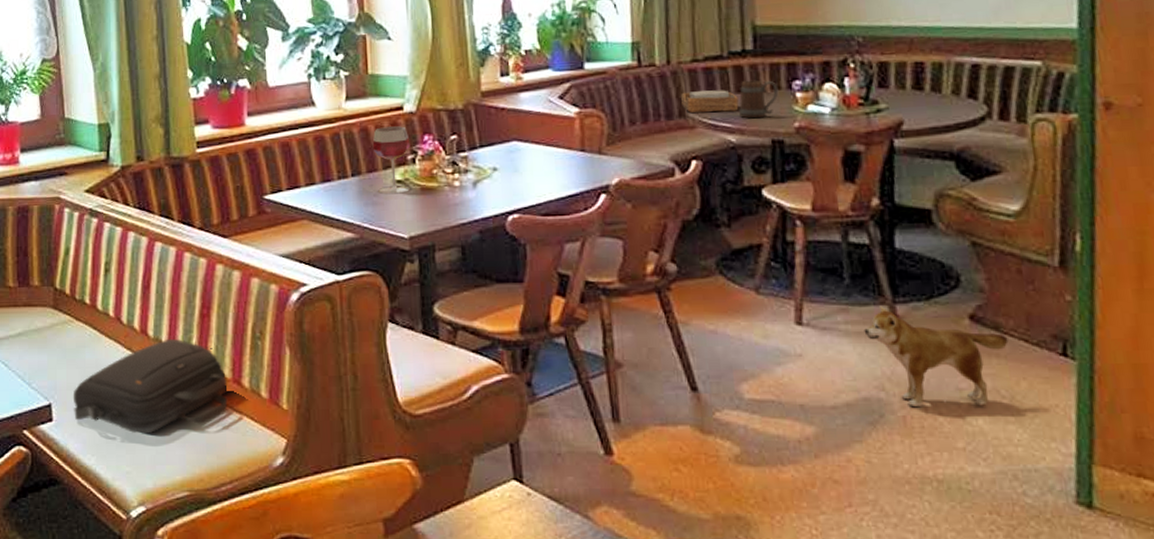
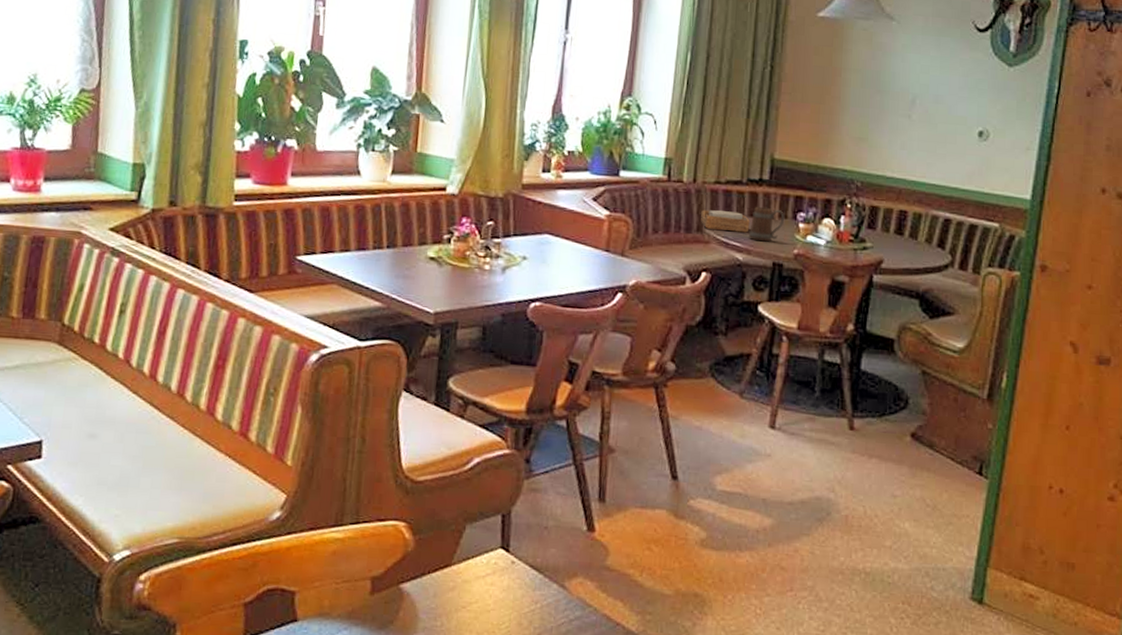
laptop bag: present [73,338,228,434] -> none [66,386,234,479]
wineglass: present [372,126,411,195] -> none [411,204,448,271]
dog: present [864,306,1008,408] -> none [825,418,939,512]

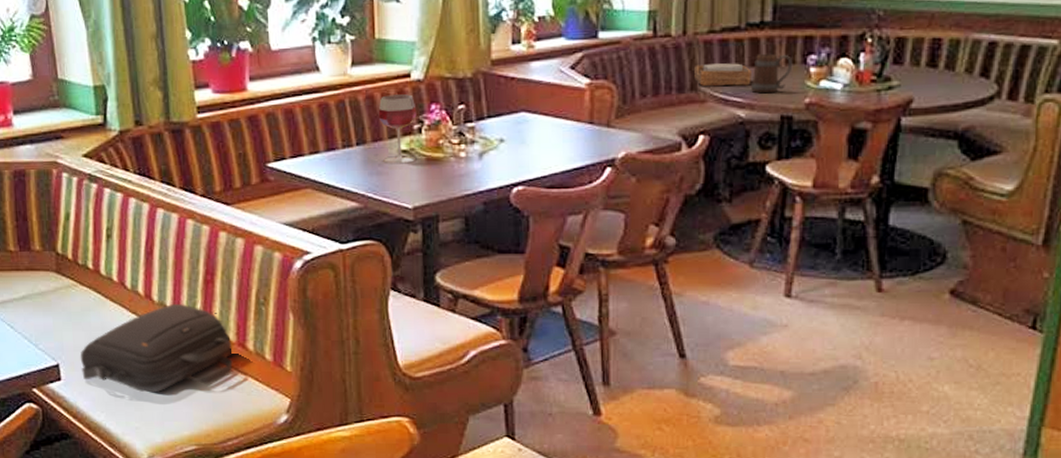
laptop bag: none [66,386,234,479] -> present [80,303,233,393]
wineglass: none [411,204,448,271] -> present [378,94,417,164]

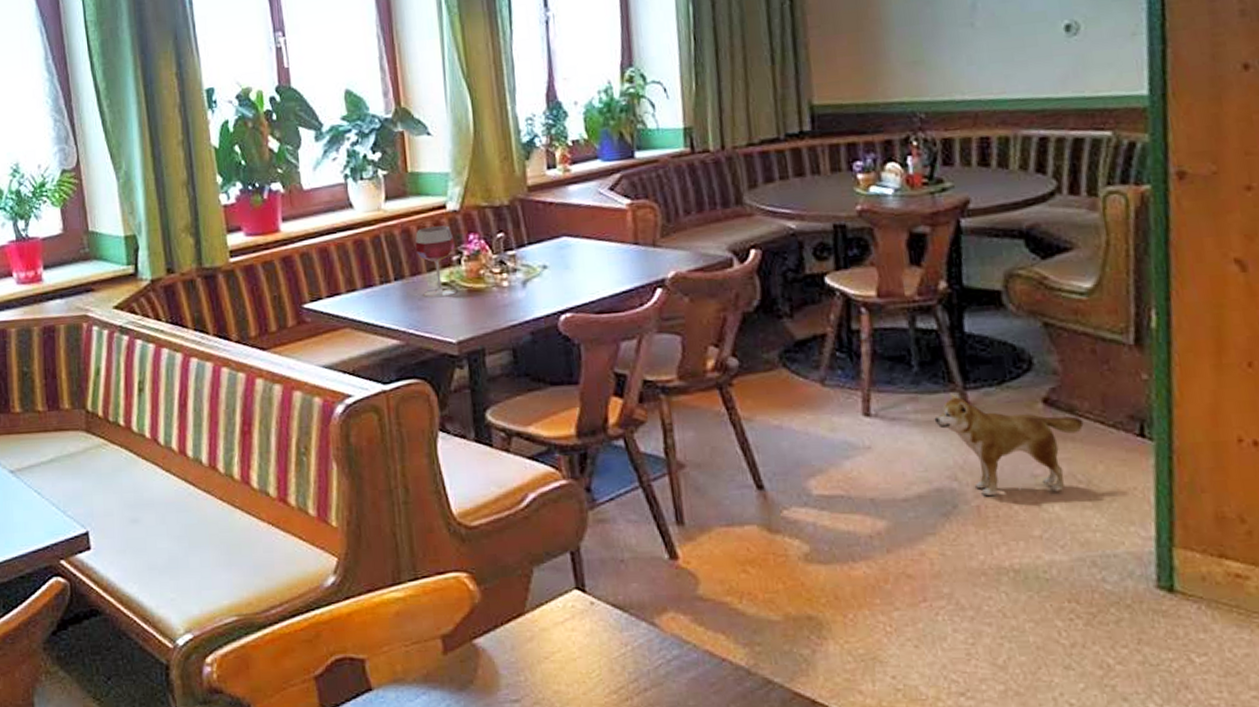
laptop bag: present [80,303,233,393] -> none [110,457,274,559]
napkin holder: present [694,63,751,87] -> none [737,174,798,199]
beer mug: present [751,53,793,94] -> none [798,162,839,204]
dog: none [849,280,983,375] -> present [934,393,1084,497]

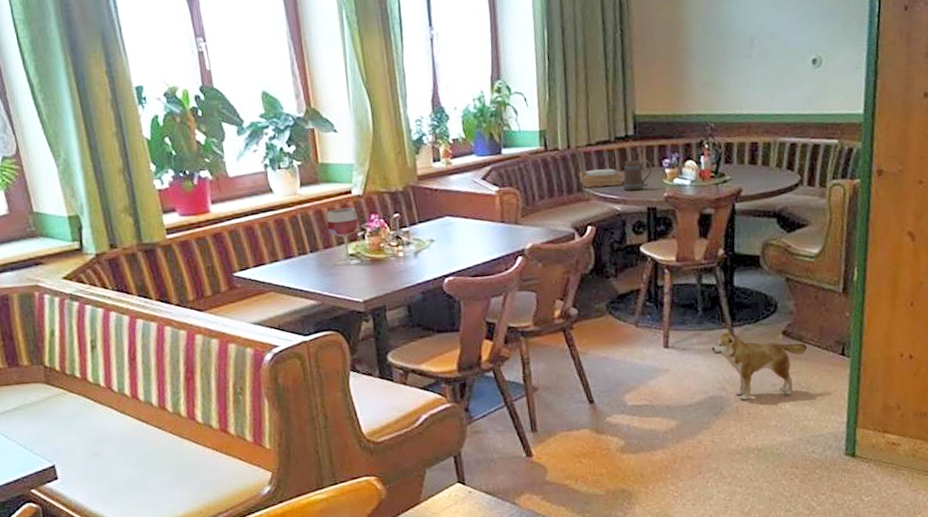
napkin holder: none [737,174,798,199] -> present [579,168,623,188]
beer mug: none [798,162,839,204] -> present [623,159,653,191]

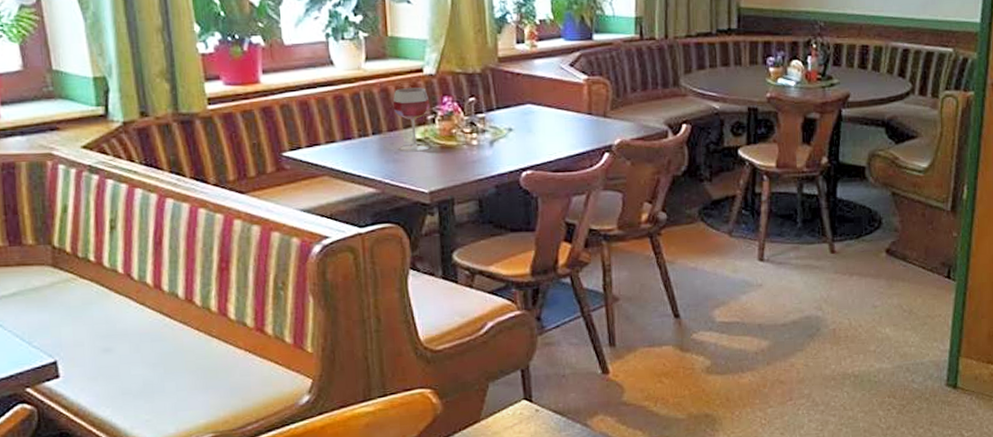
napkin holder: present [579,168,623,188] -> none [676,63,723,83]
beer mug: present [623,159,653,191] -> none [723,55,756,89]
dog: present [711,329,807,401] -> none [809,244,911,322]

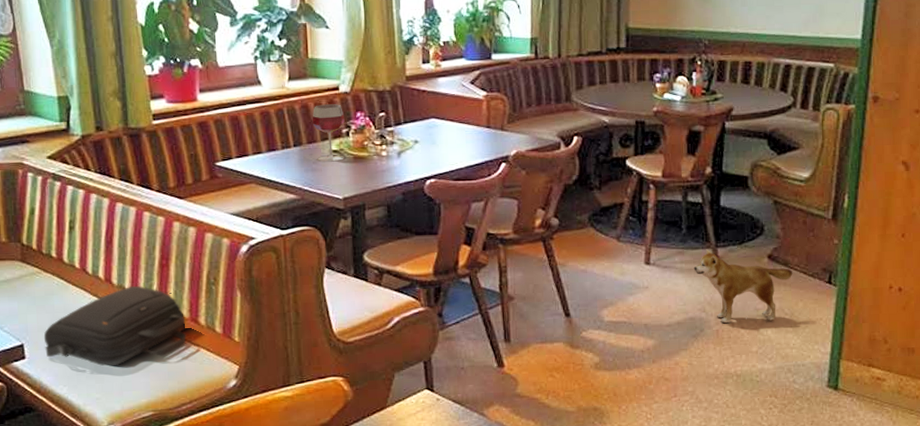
laptop bag: none [81,291,251,384] -> present [43,285,187,367]
dog: none [809,244,911,322] -> present [693,249,793,324]

